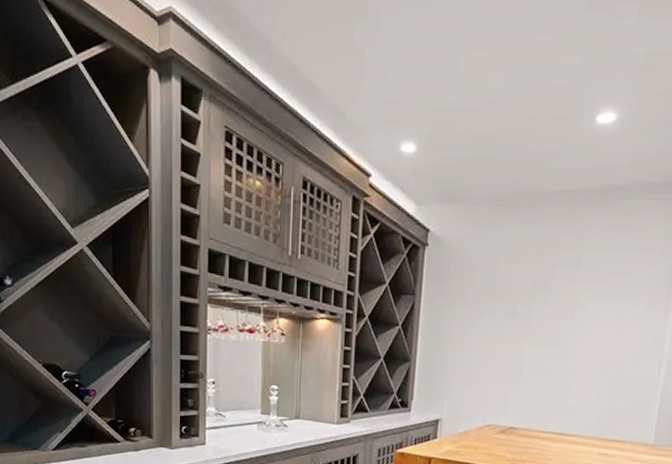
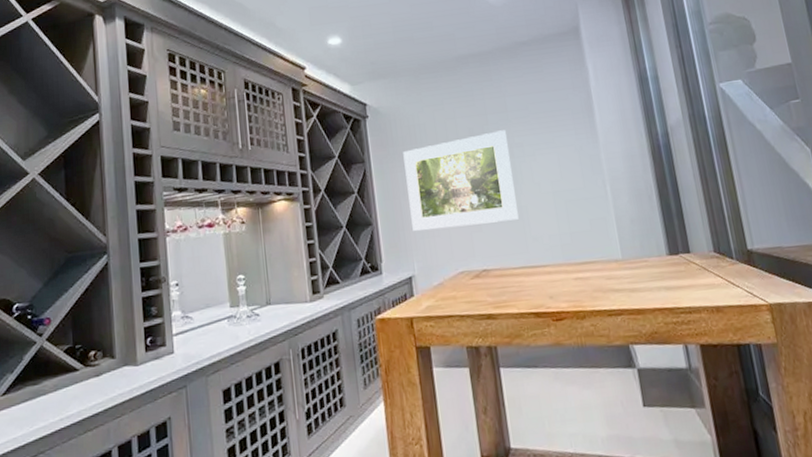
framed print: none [450,286,572,385] -> present [403,130,519,231]

